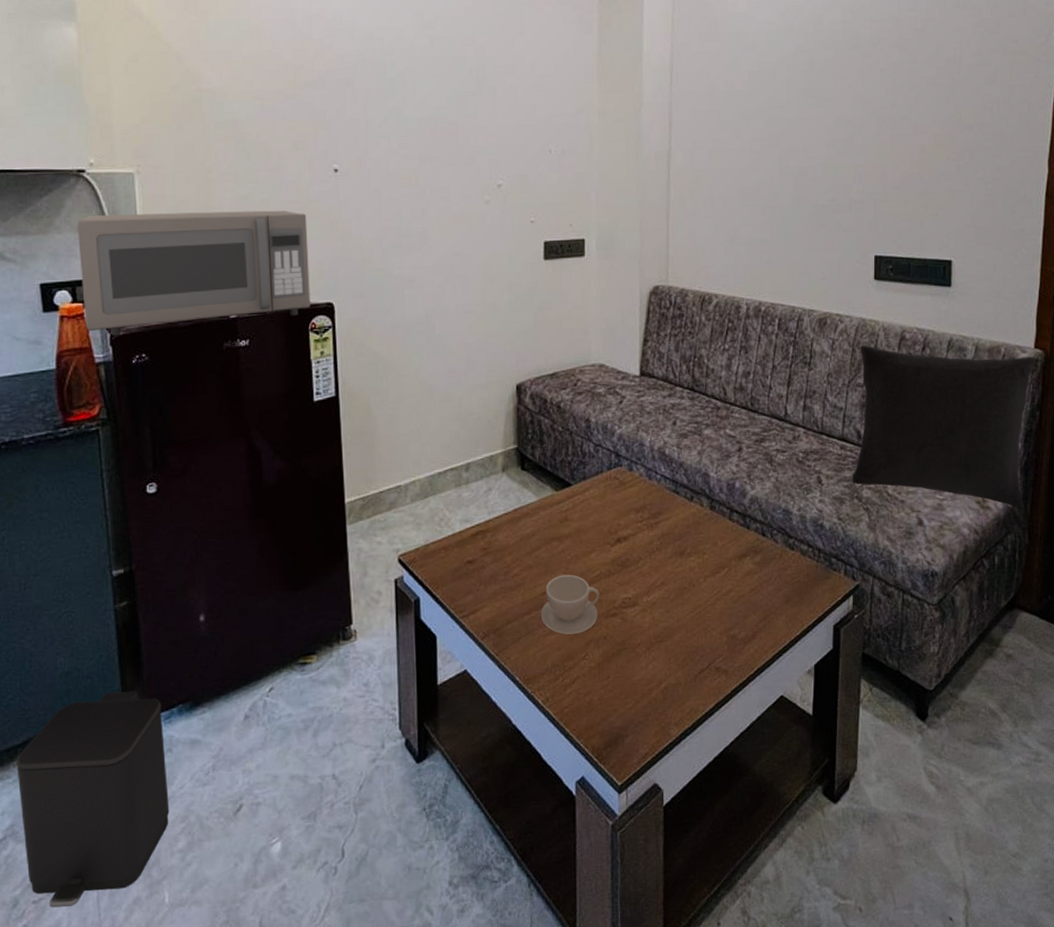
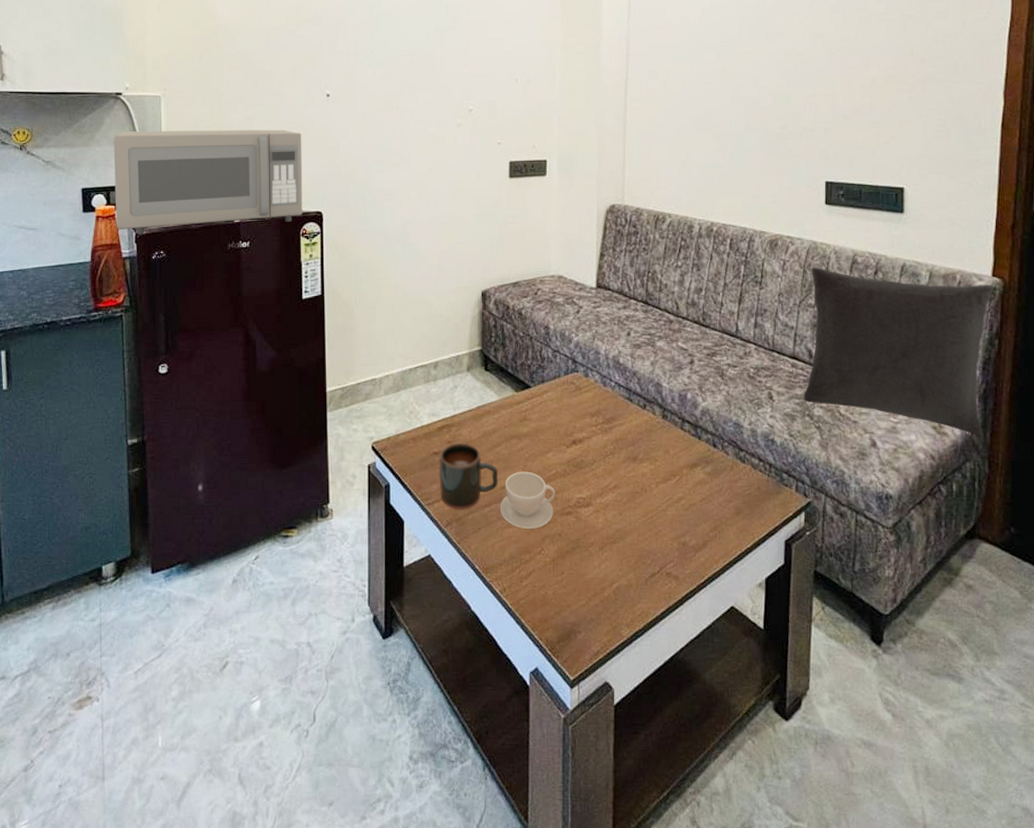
pedal bin: present [15,690,170,908] -> none [41,548,166,739]
mug: none [473,548,539,619] -> present [439,443,499,509]

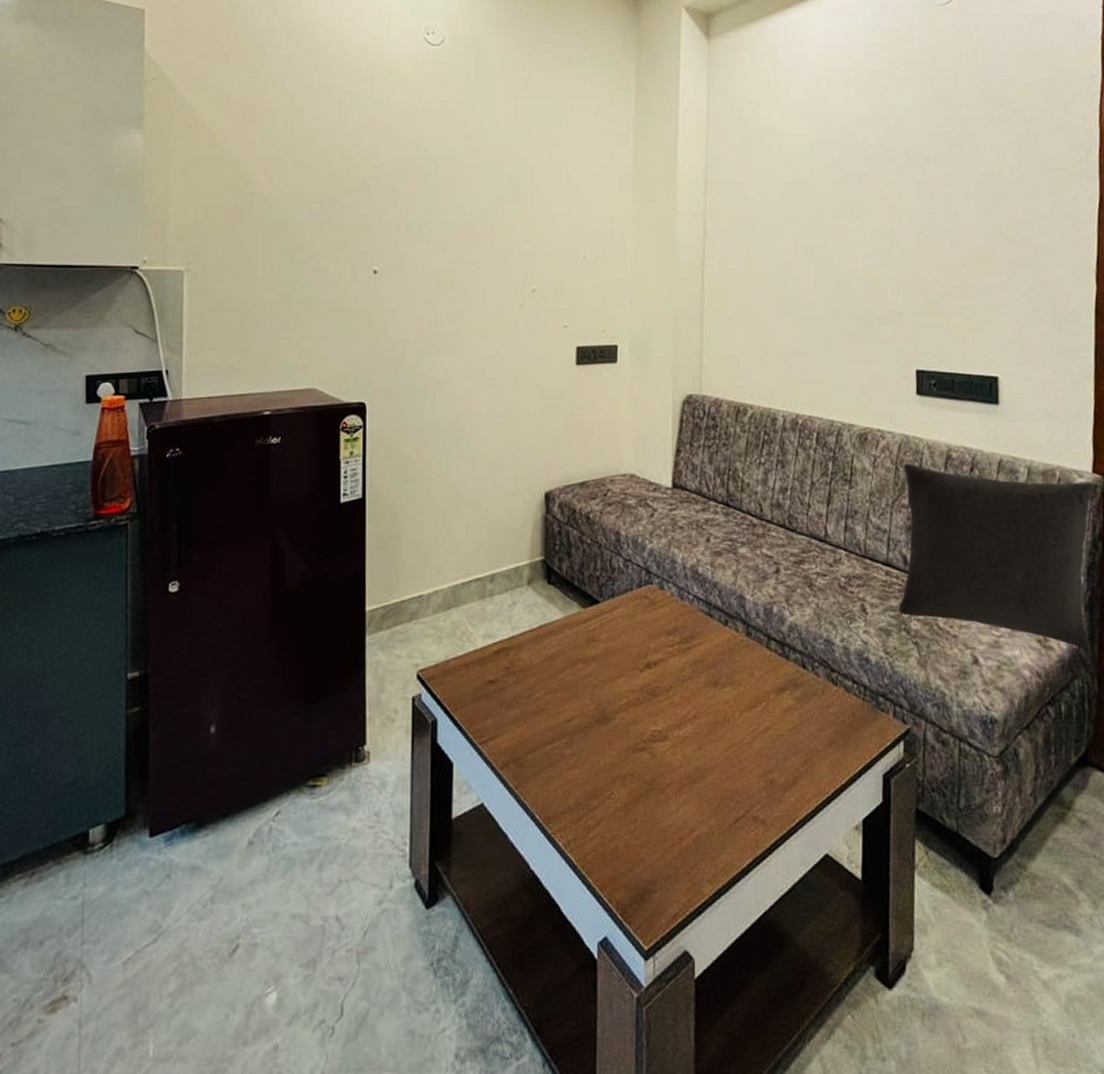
microwave: present [113,129,303,235] -> none [124,309,345,429]
mug: present [439,443,499,509] -> none [494,668,563,747]
teacup: present [499,471,555,529] -> none [563,701,627,769]

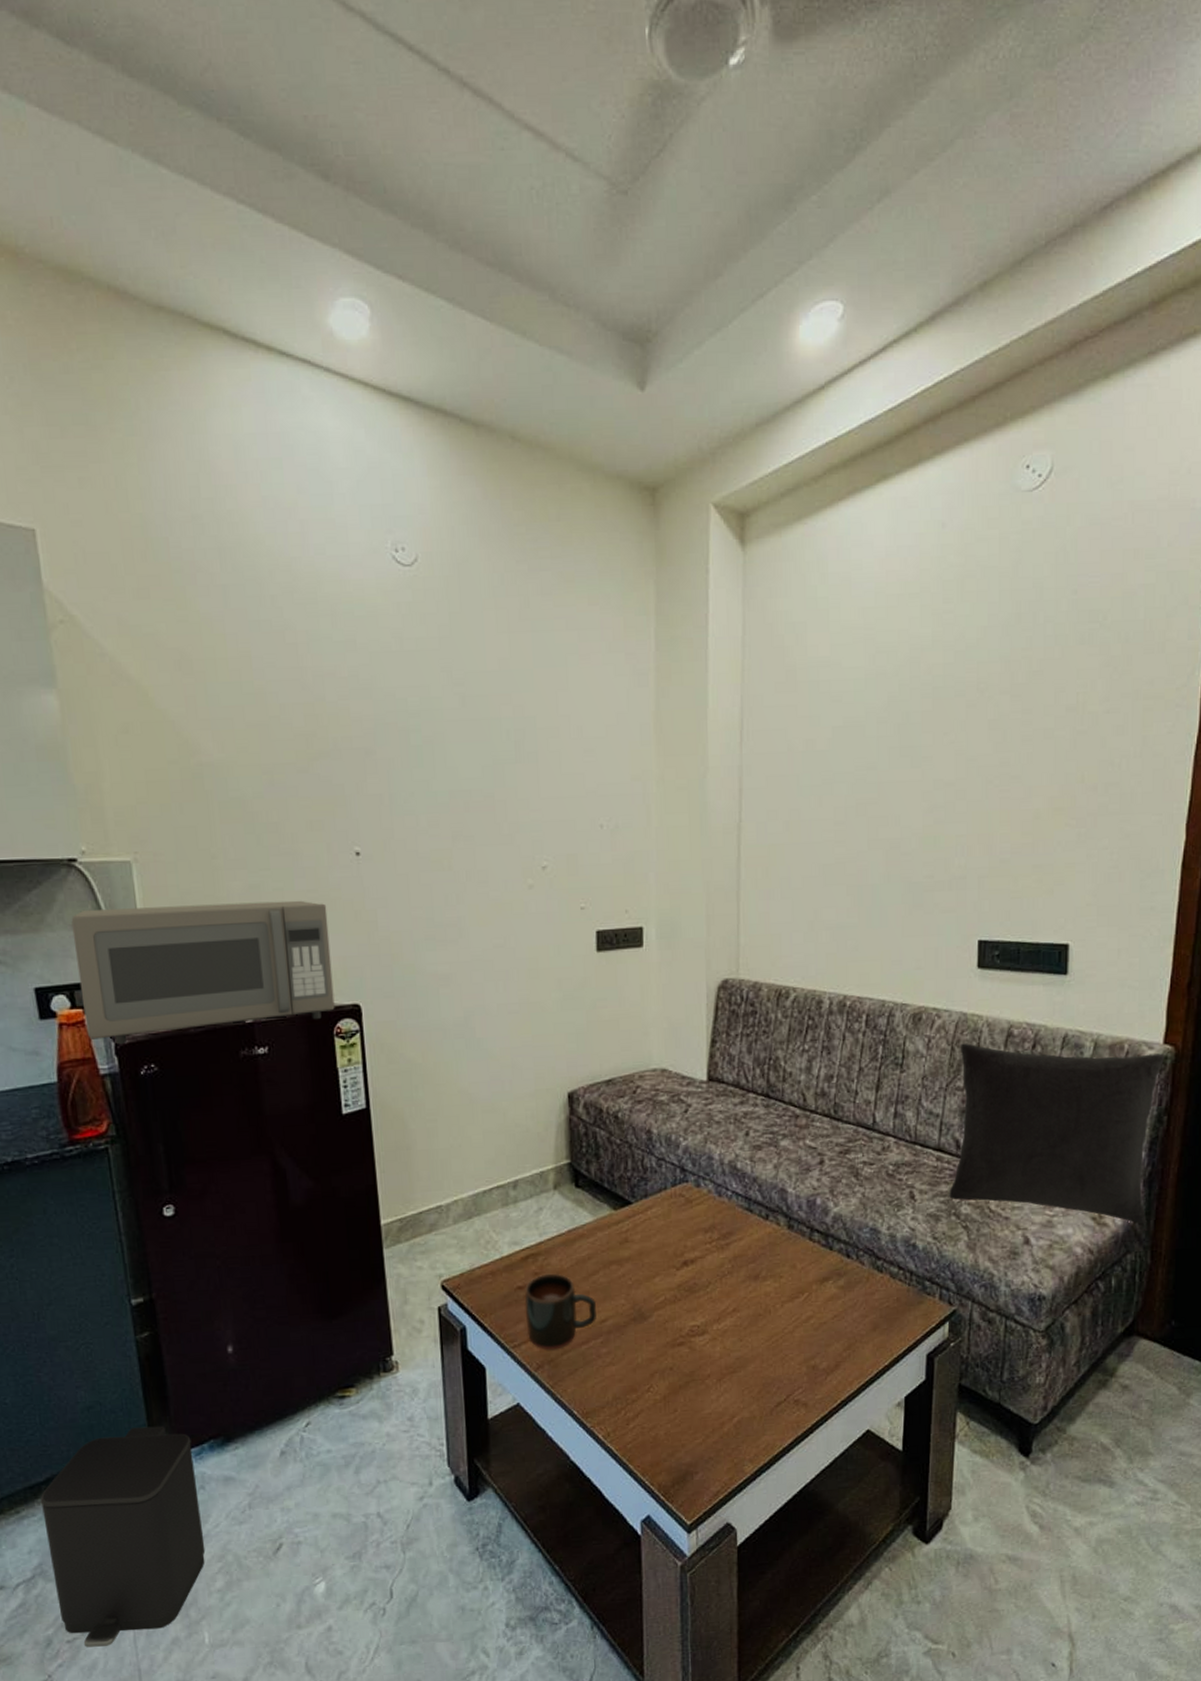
pedal bin: none [10,806,164,1053] -> present [40,1426,205,1648]
microwave: none [124,309,345,429] -> present [71,900,335,1045]
mug: none [494,668,563,747] -> present [524,1273,597,1349]

